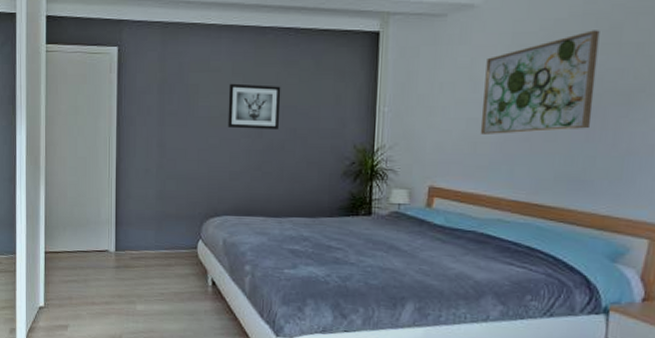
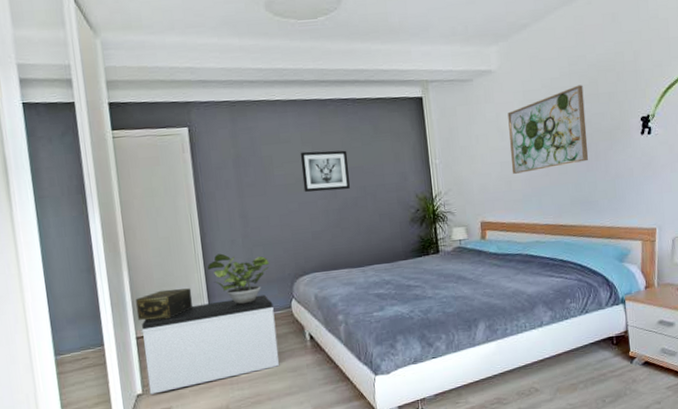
decorative box: none [48,209,101,238] -> present [135,288,192,321]
bench: none [50,229,179,310] -> present [141,294,280,395]
potted plant: none [119,181,181,237] -> present [208,253,270,304]

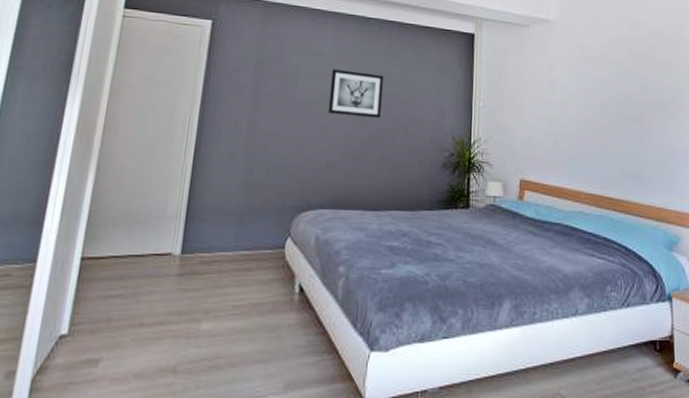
decorative box: present [135,288,192,321] -> none [90,202,168,239]
bench: present [141,294,280,395] -> none [77,226,263,337]
potted plant: present [208,253,270,304] -> none [194,168,270,235]
wall art: present [508,85,588,174] -> none [560,50,642,133]

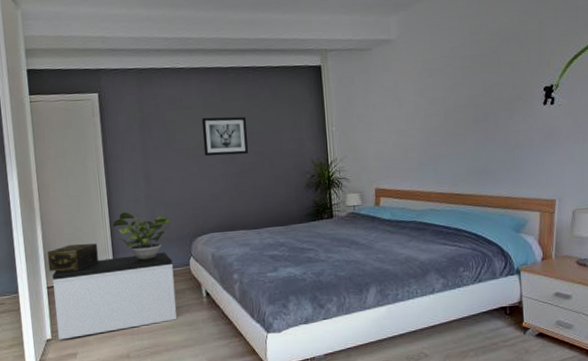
bench: none [77,226,263,337] -> present [52,252,178,340]
decorative box: none [90,202,168,239] -> present [47,243,98,272]
potted plant: none [194,168,270,235] -> present [113,212,170,260]

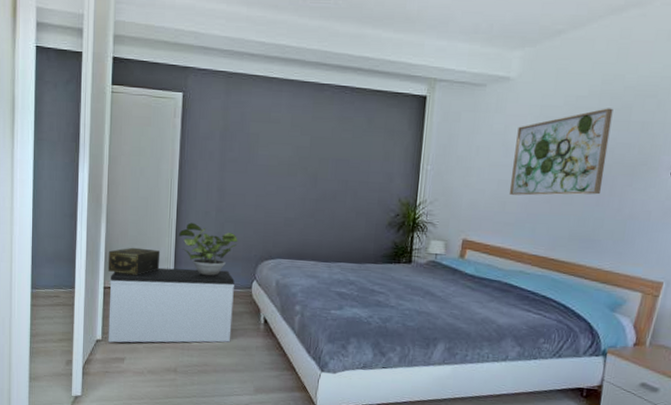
wall art: present [201,116,249,156] -> none [285,135,336,182]
wall art: none [406,54,487,142] -> present [508,108,614,196]

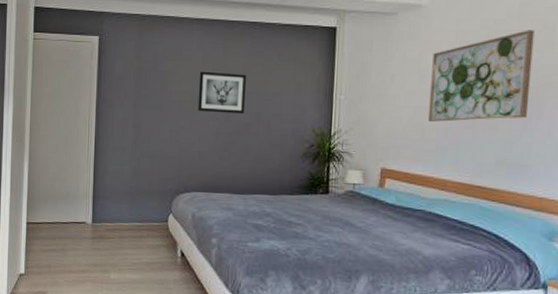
decorative box: present [107,247,161,275] -> none [30,183,80,210]
bench: present [108,267,235,343] -> none [30,202,151,277]
potted plant: present [179,222,238,276] -> none [97,158,154,211]
wall art: none [285,135,336,182] -> present [197,71,247,115]

